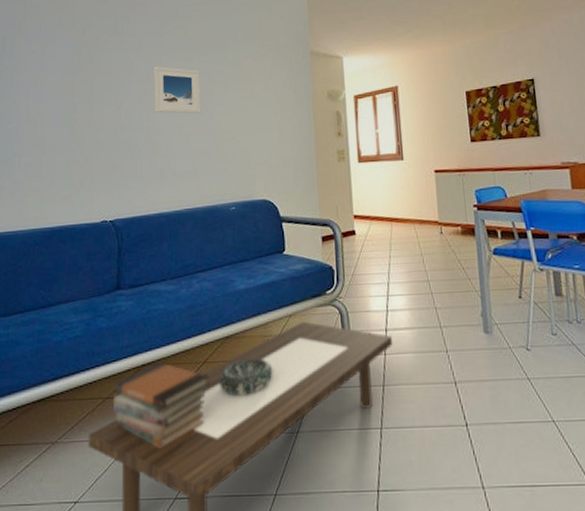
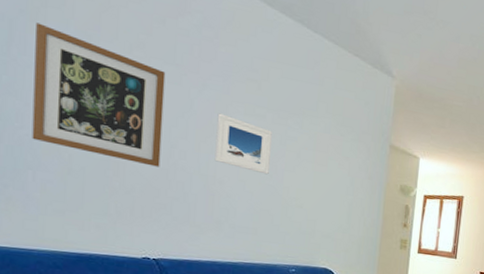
wall art: none [17,32,111,131] -> present [32,22,166,167]

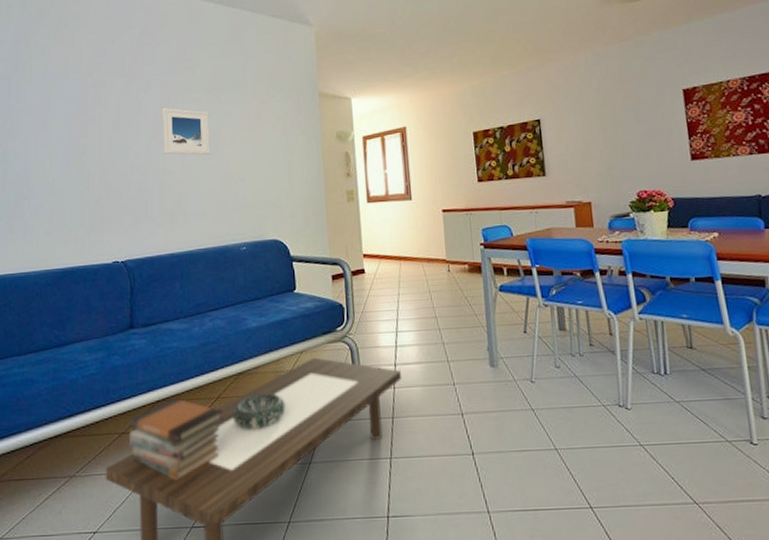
wall art: present [32,22,166,167] -> none [25,73,120,173]

